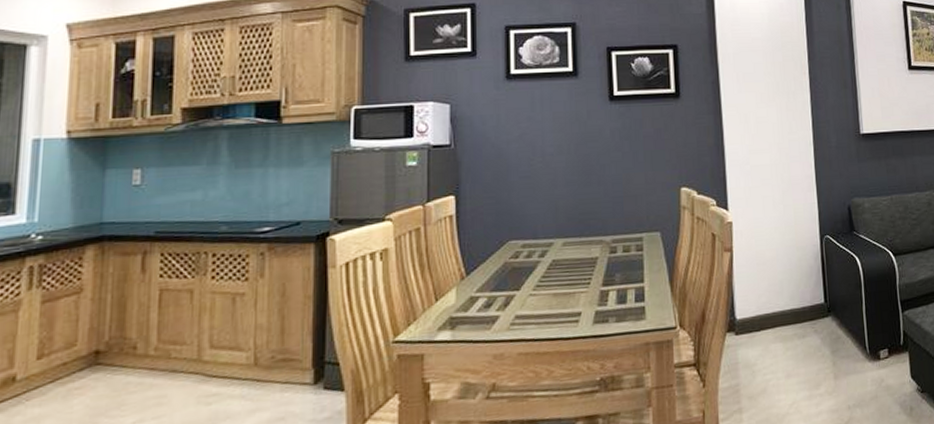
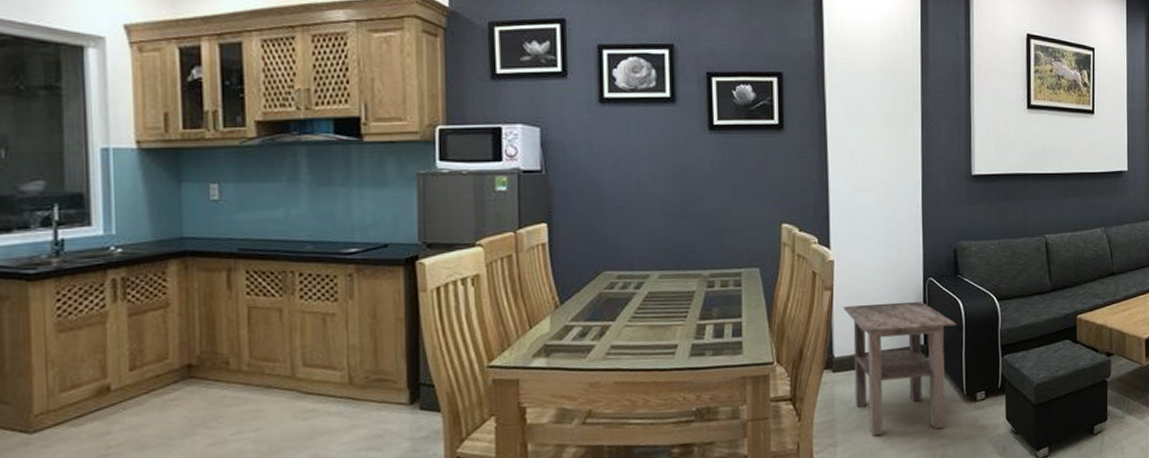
side table: none [743,259,856,400] -> present [843,301,957,435]

